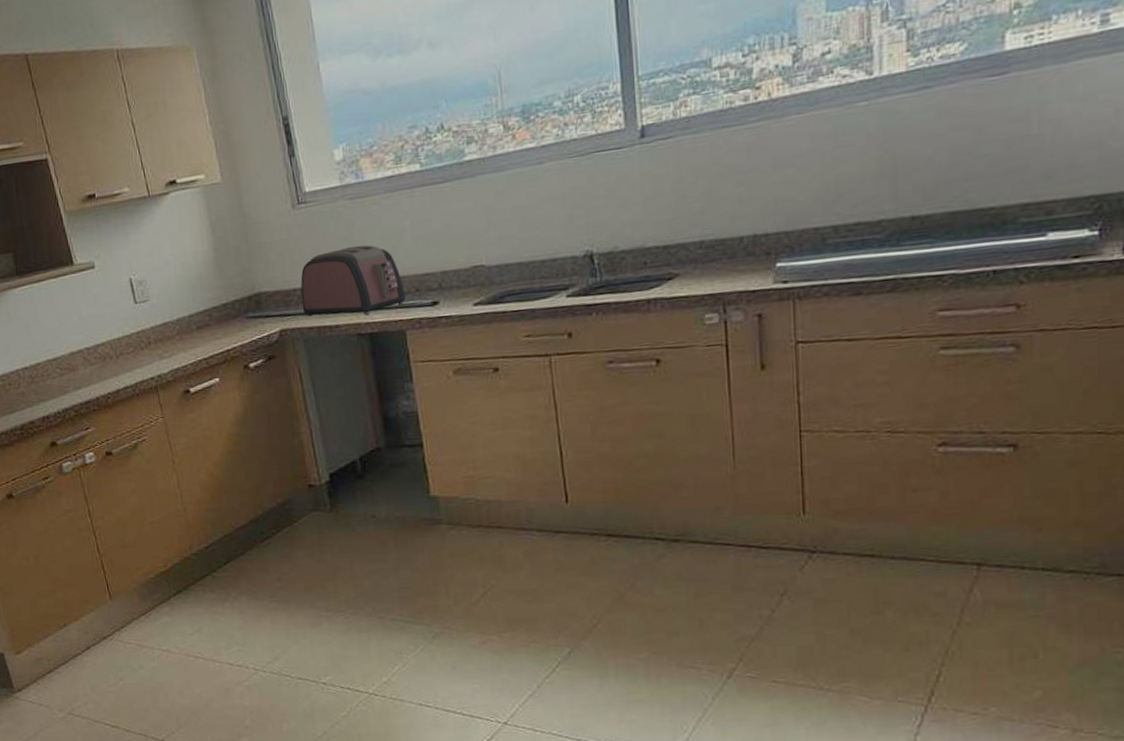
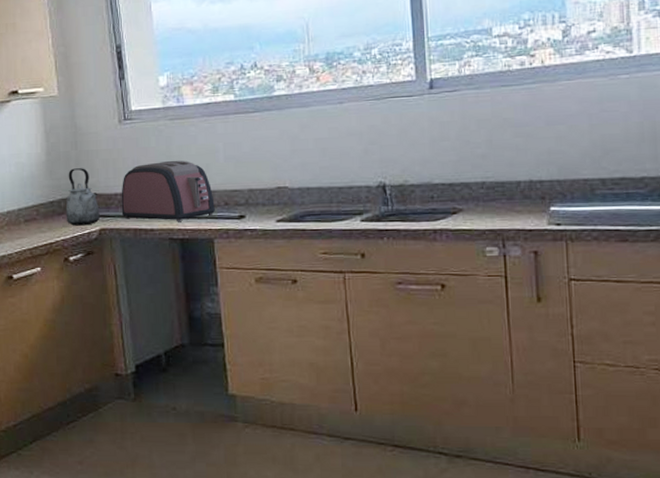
kettle: none [240,263,280,329] -> present [66,168,100,226]

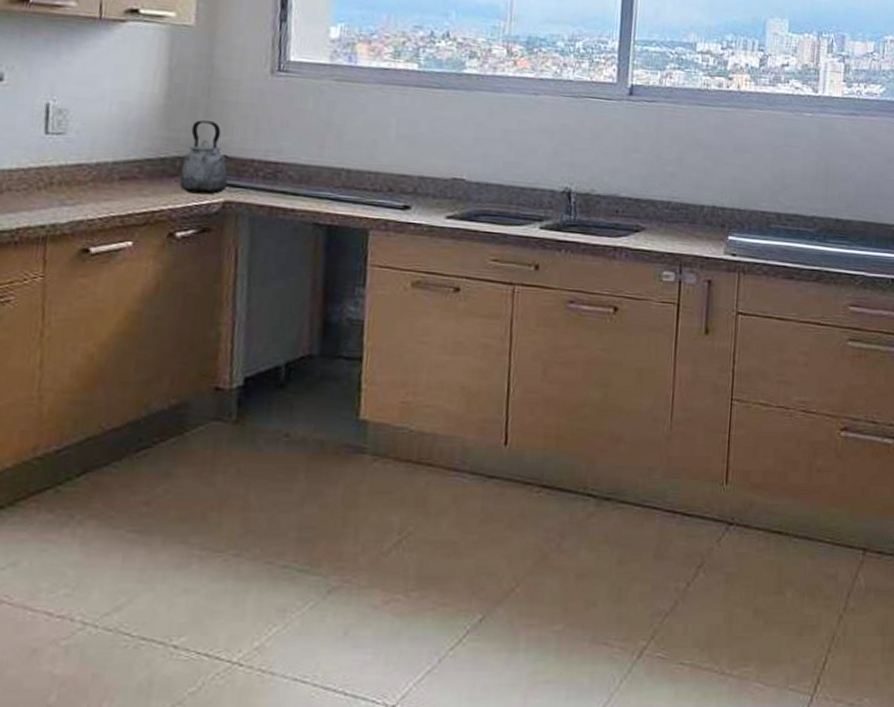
toaster: present [121,160,215,222] -> none [256,128,377,205]

